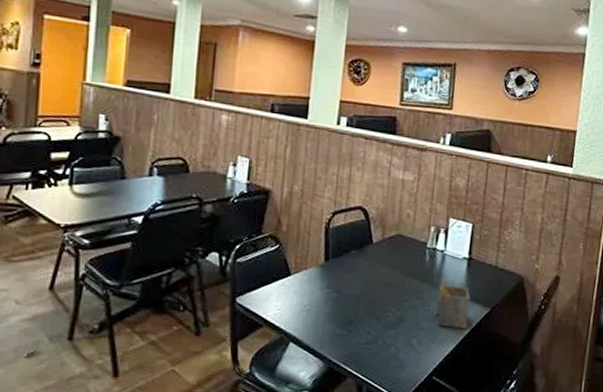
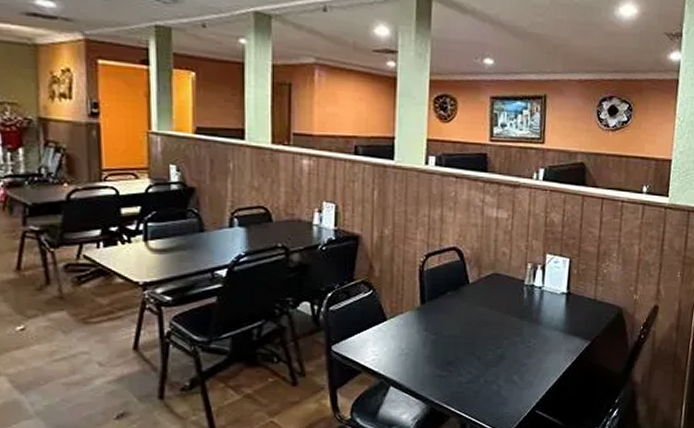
napkin holder: present [435,279,470,329] -> none [536,315,570,363]

